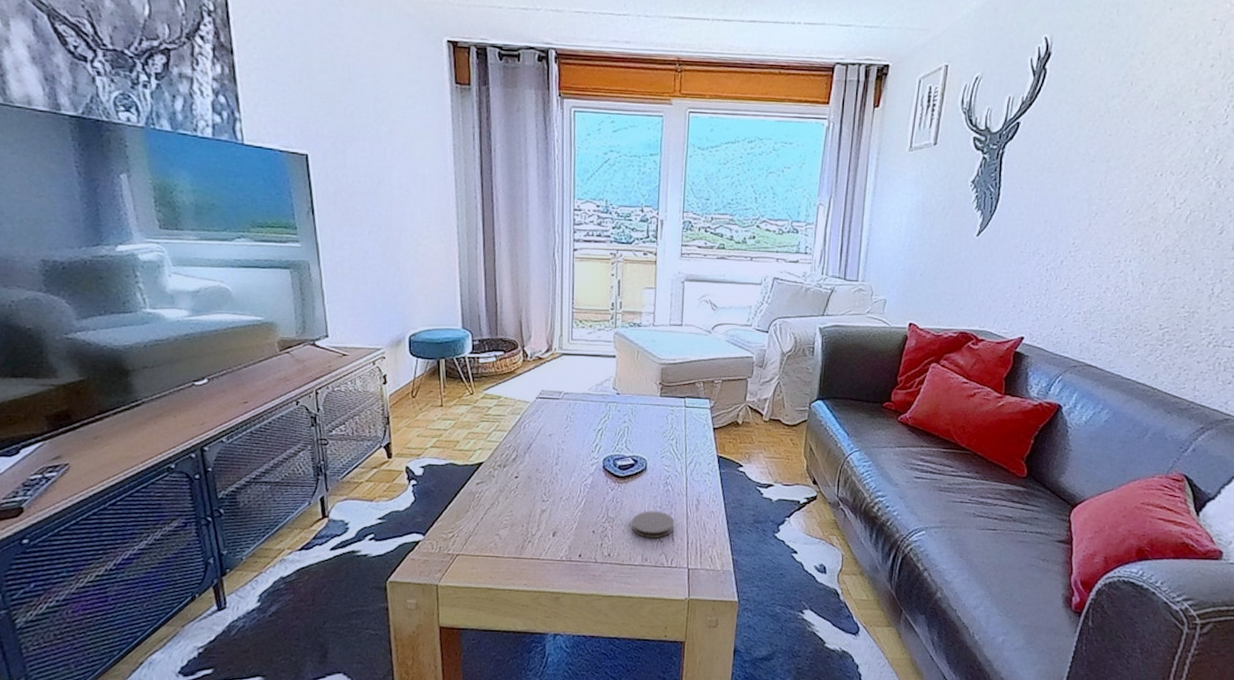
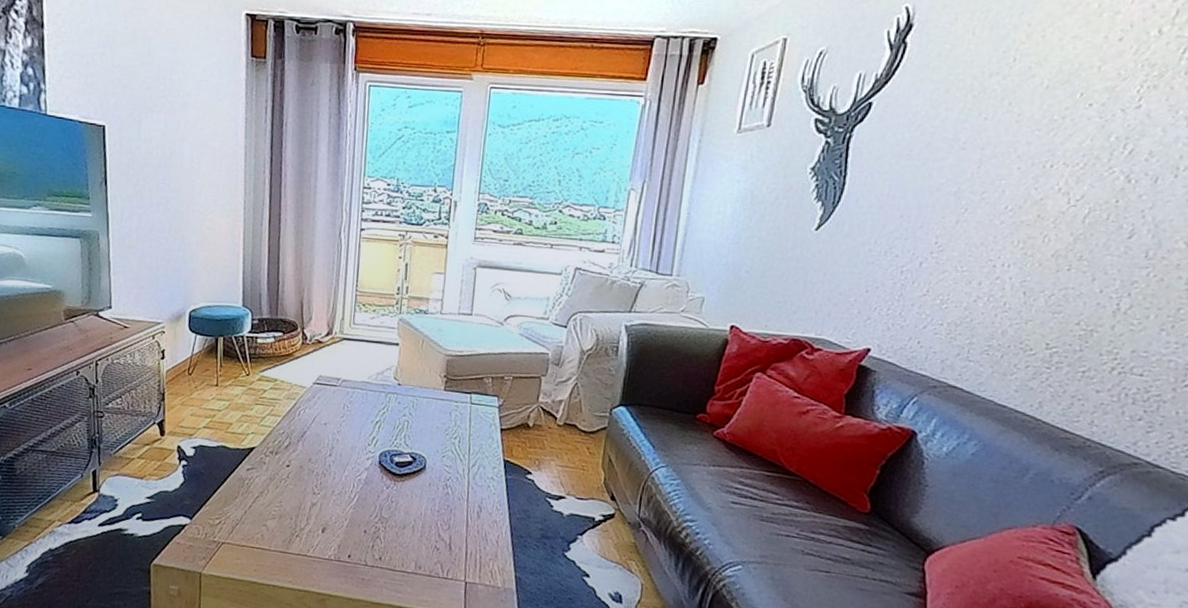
coaster: present [631,511,674,538] -> none [405,514,453,545]

